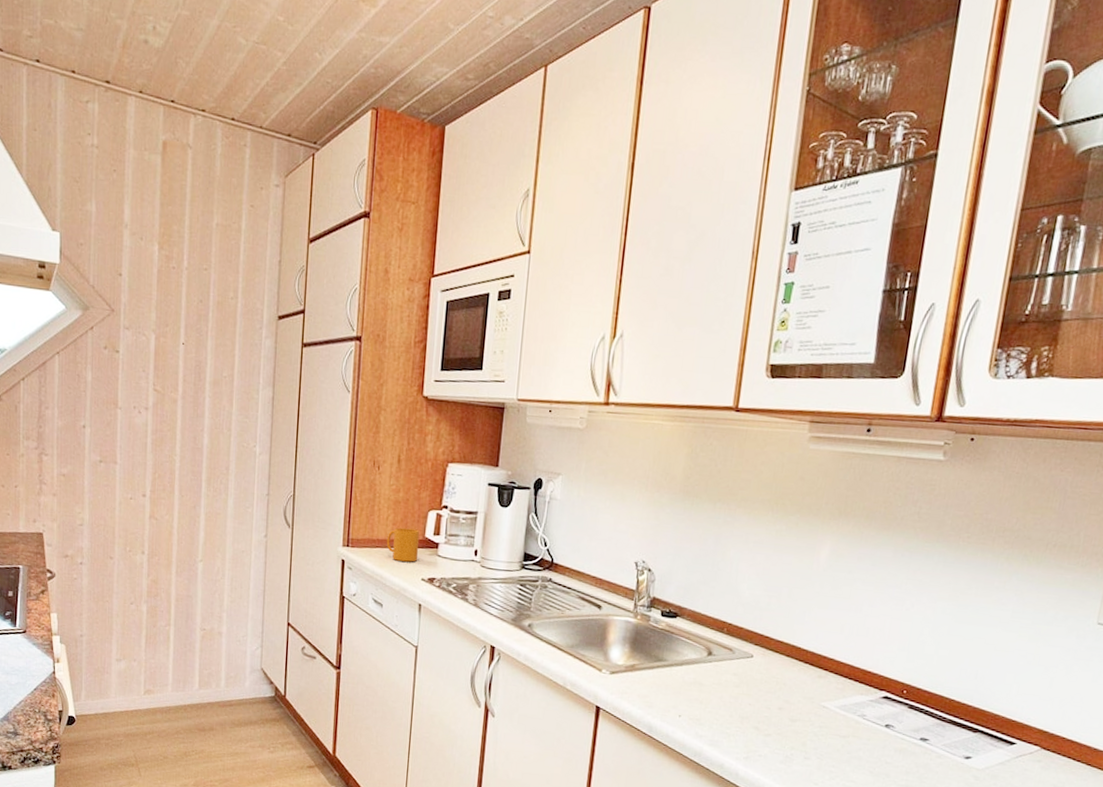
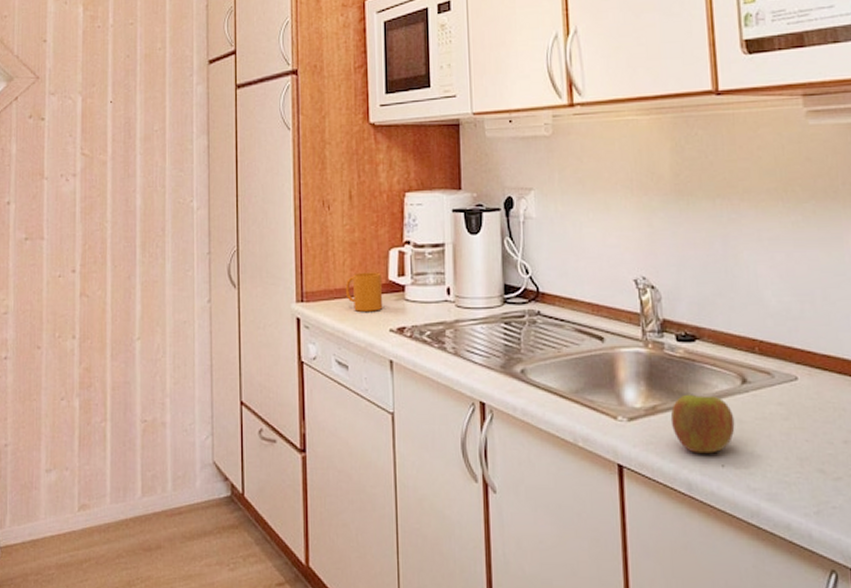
apple: none [644,658,696,706] -> present [670,394,735,454]

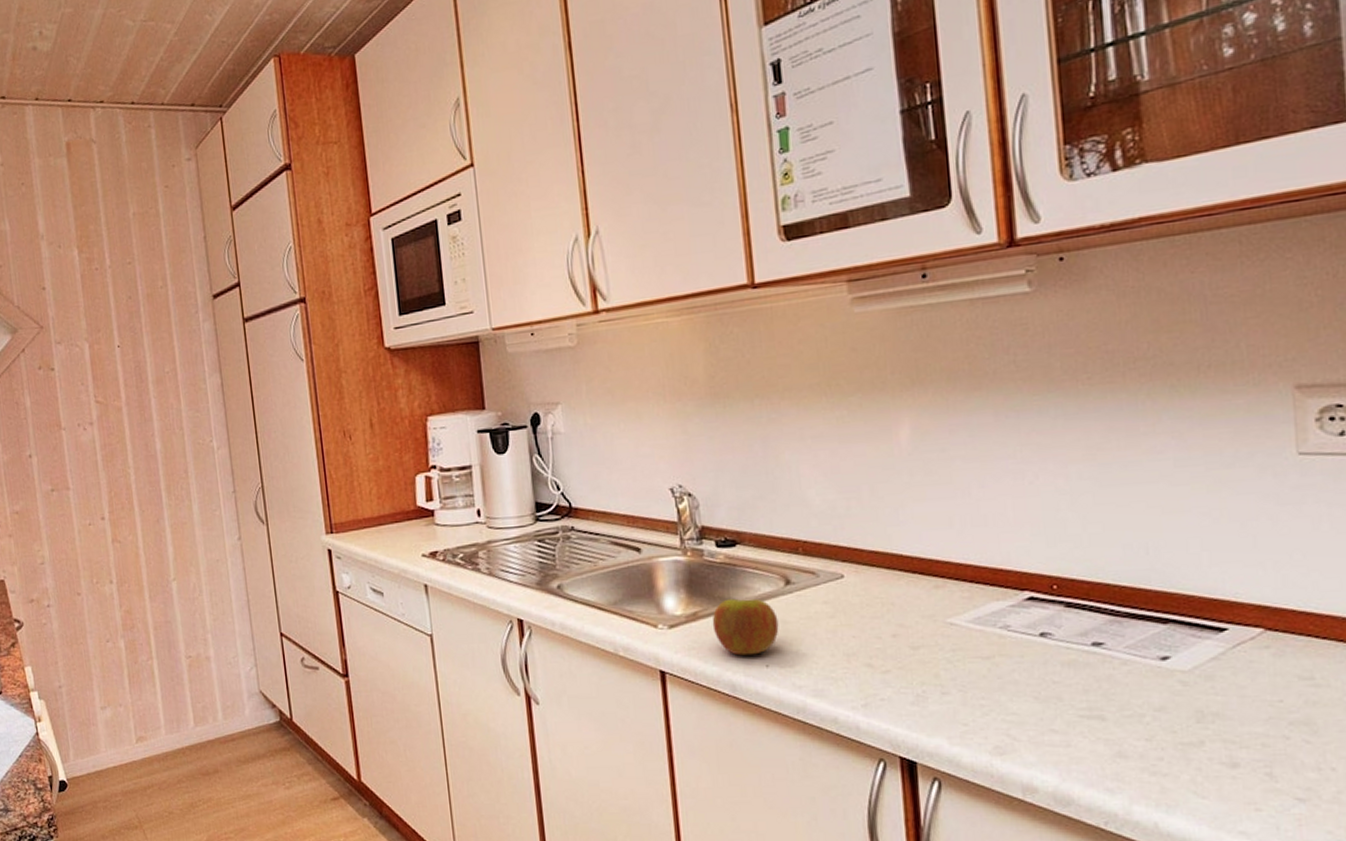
mug: present [345,272,382,312] -> none [373,499,413,539]

